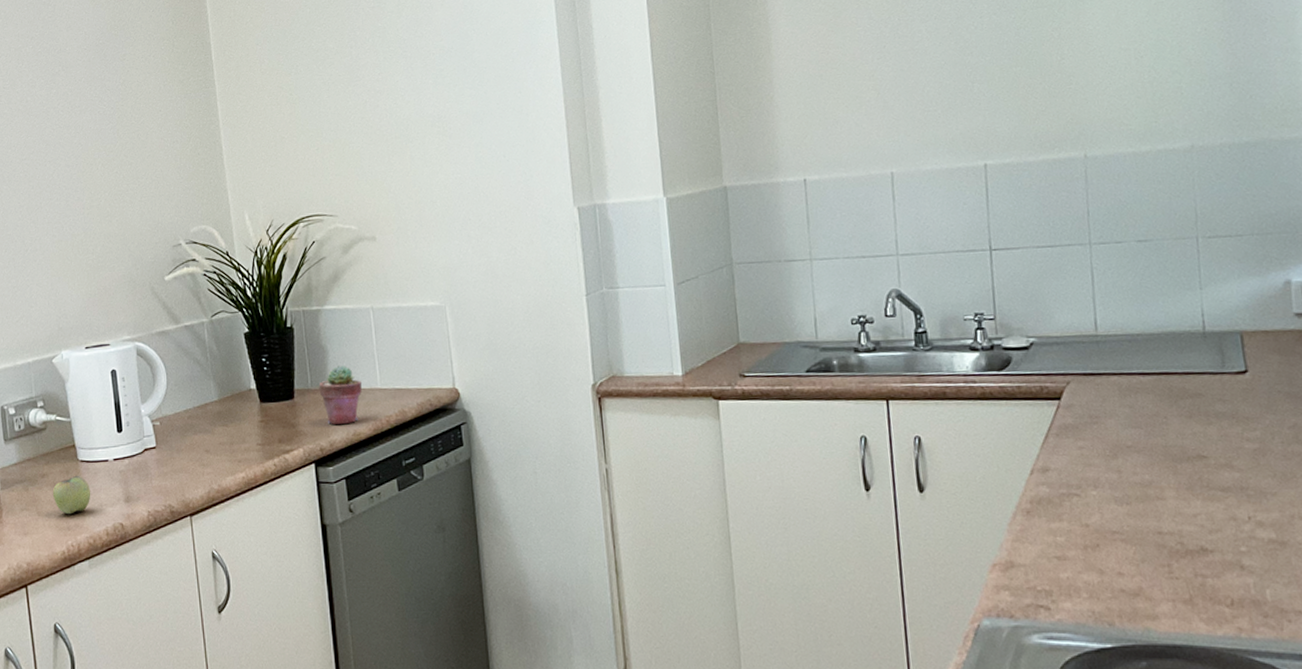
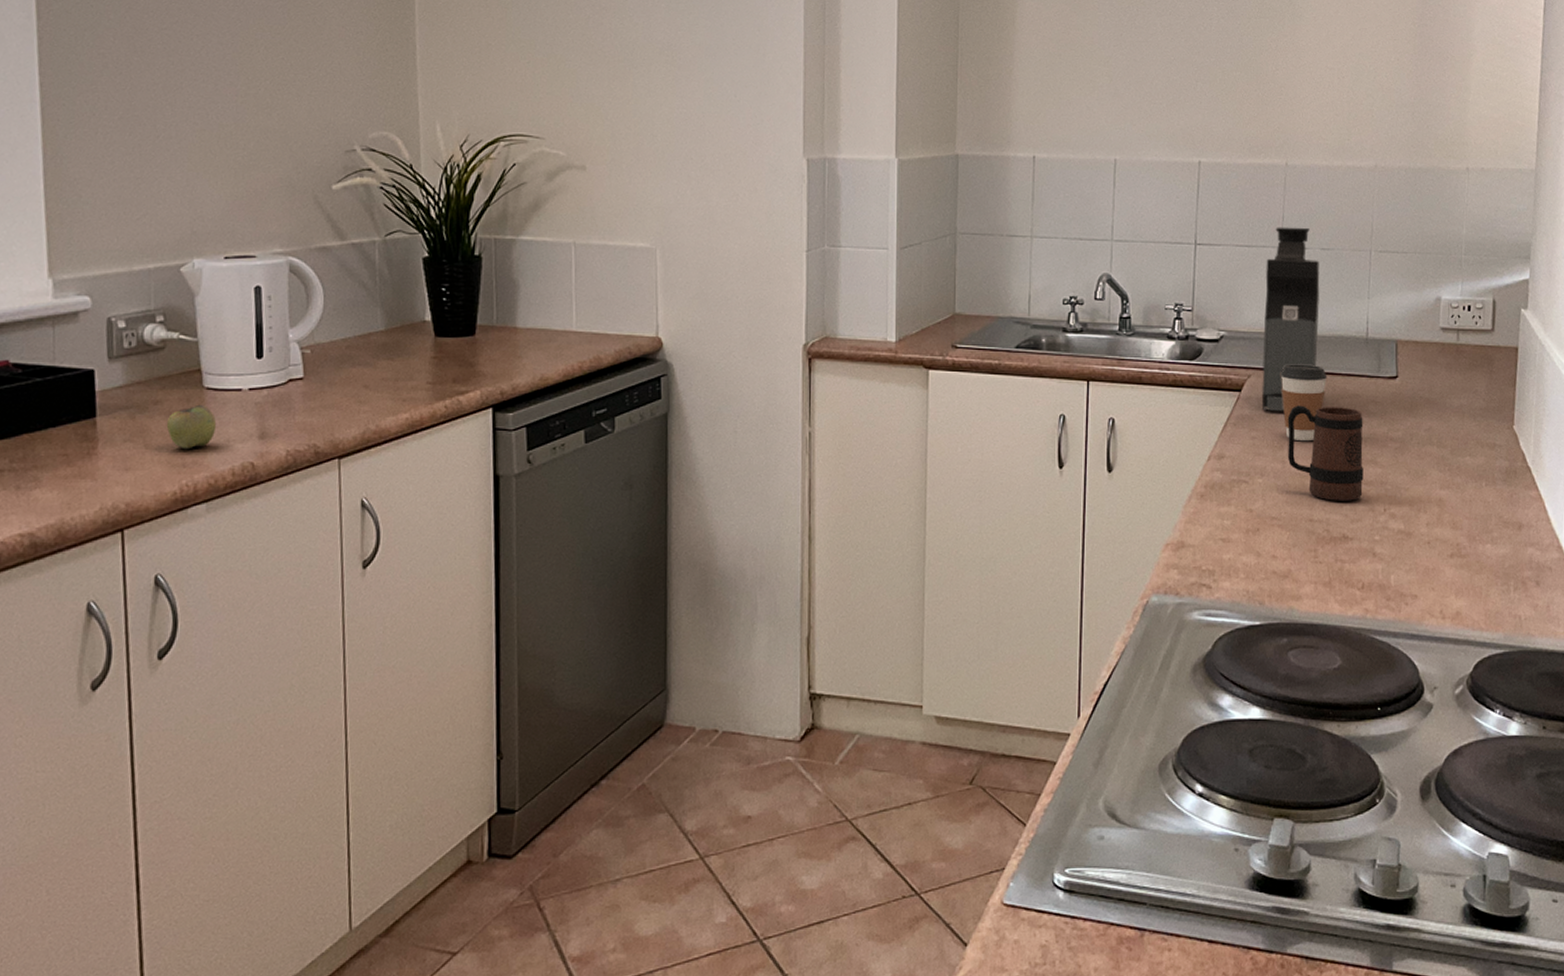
potted succulent: present [319,365,362,424] -> none [505,303,554,367]
coffee maker: none [1073,220,1147,419] -> present [1262,227,1320,412]
coffee cup: none [1105,365,1162,449] -> present [1281,364,1328,442]
mug: none [1118,408,1220,511] -> present [1287,405,1364,501]

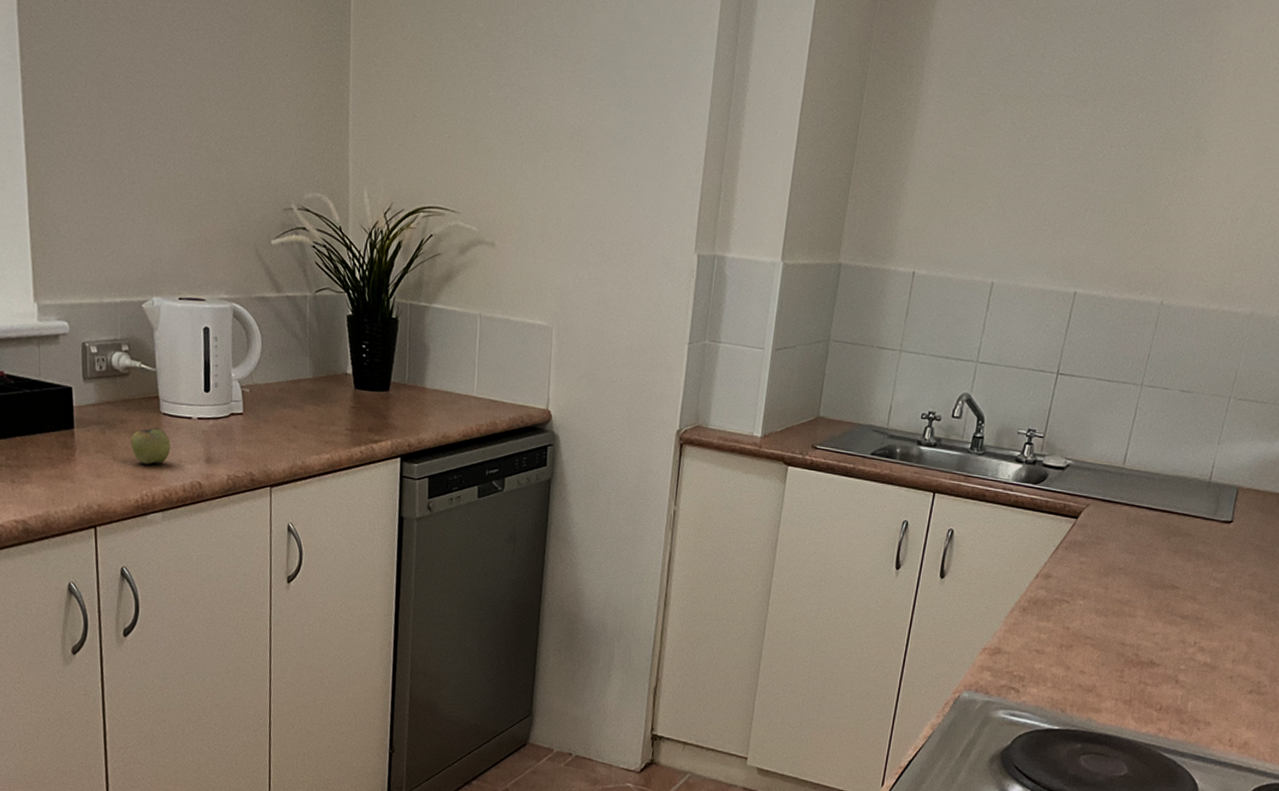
coffee maker: present [1262,227,1320,412] -> none [1095,364,1177,542]
coffee cup: present [1281,364,1328,442] -> none [1113,498,1164,572]
mug: present [1287,405,1364,501] -> none [1111,537,1191,631]

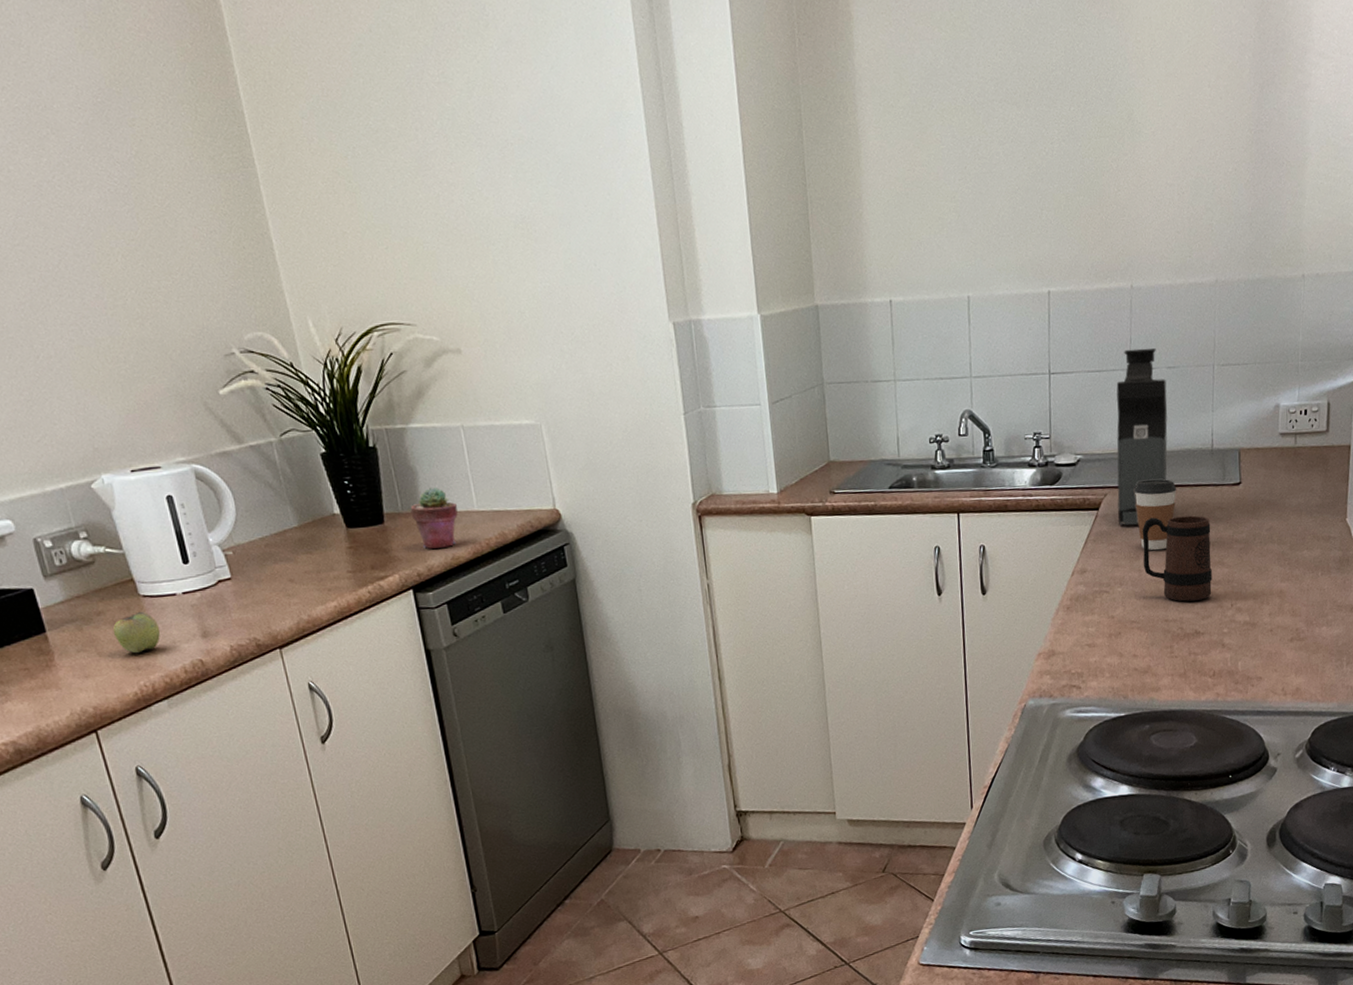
potted succulent: none [415,367,458,425] -> present [410,487,458,549]
coffee maker: none [1095,364,1177,542] -> present [1116,348,1168,526]
mug: none [1111,537,1191,631] -> present [1142,515,1212,602]
coffee cup: none [1113,498,1164,572] -> present [1135,479,1177,551]

